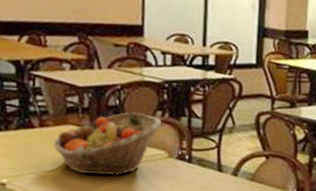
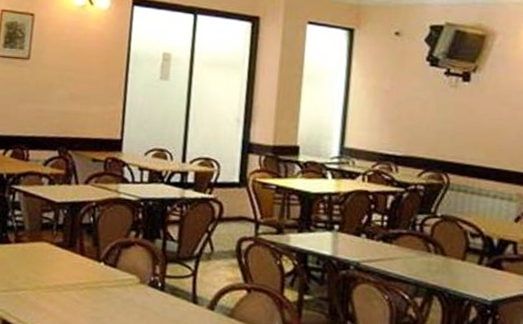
fruit basket: present [53,112,162,175] -> none [26,231,135,299]

